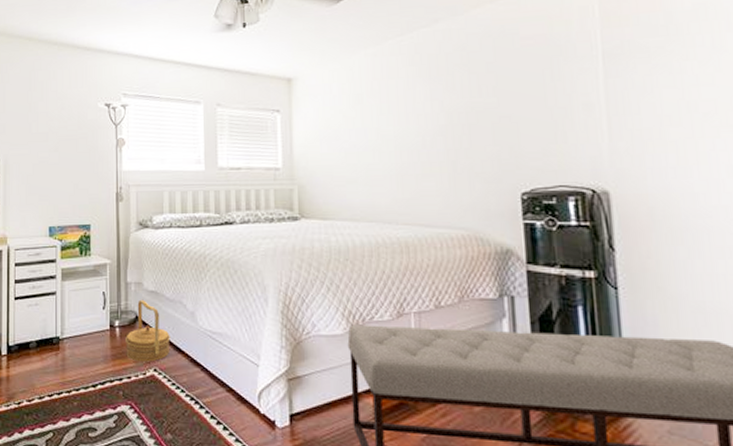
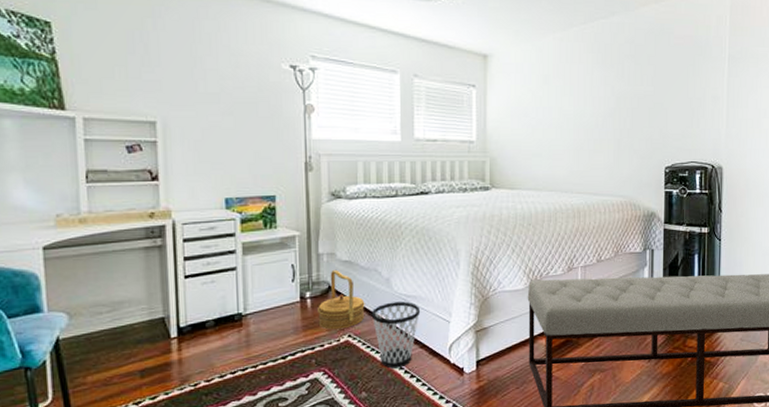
wastebasket: none [176,338,227,412] -> present [371,301,421,369]

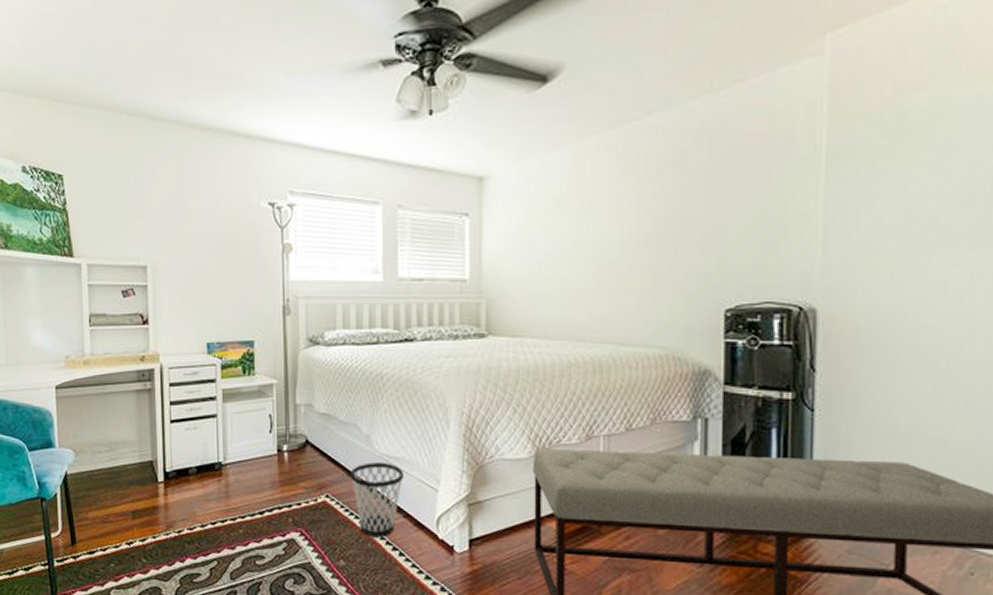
basket: present [318,269,365,330] -> none [295,422,344,488]

